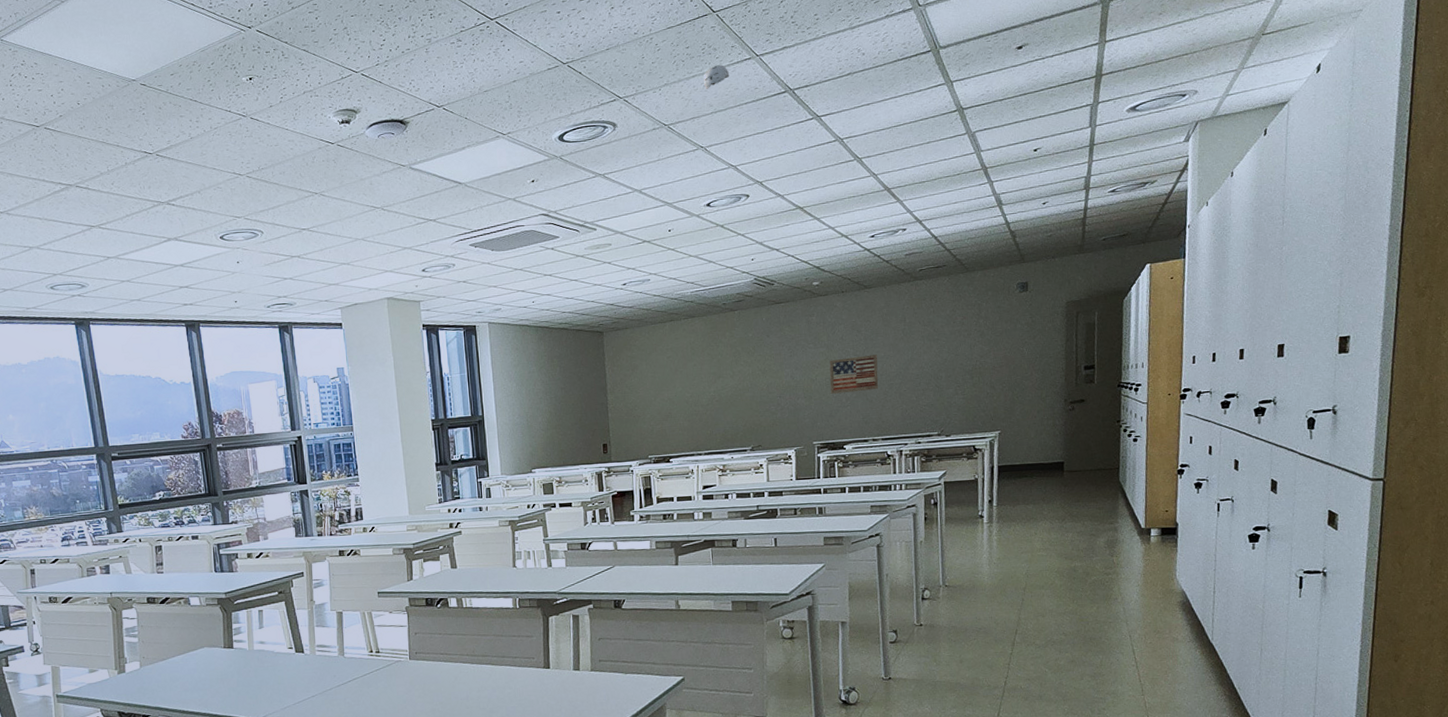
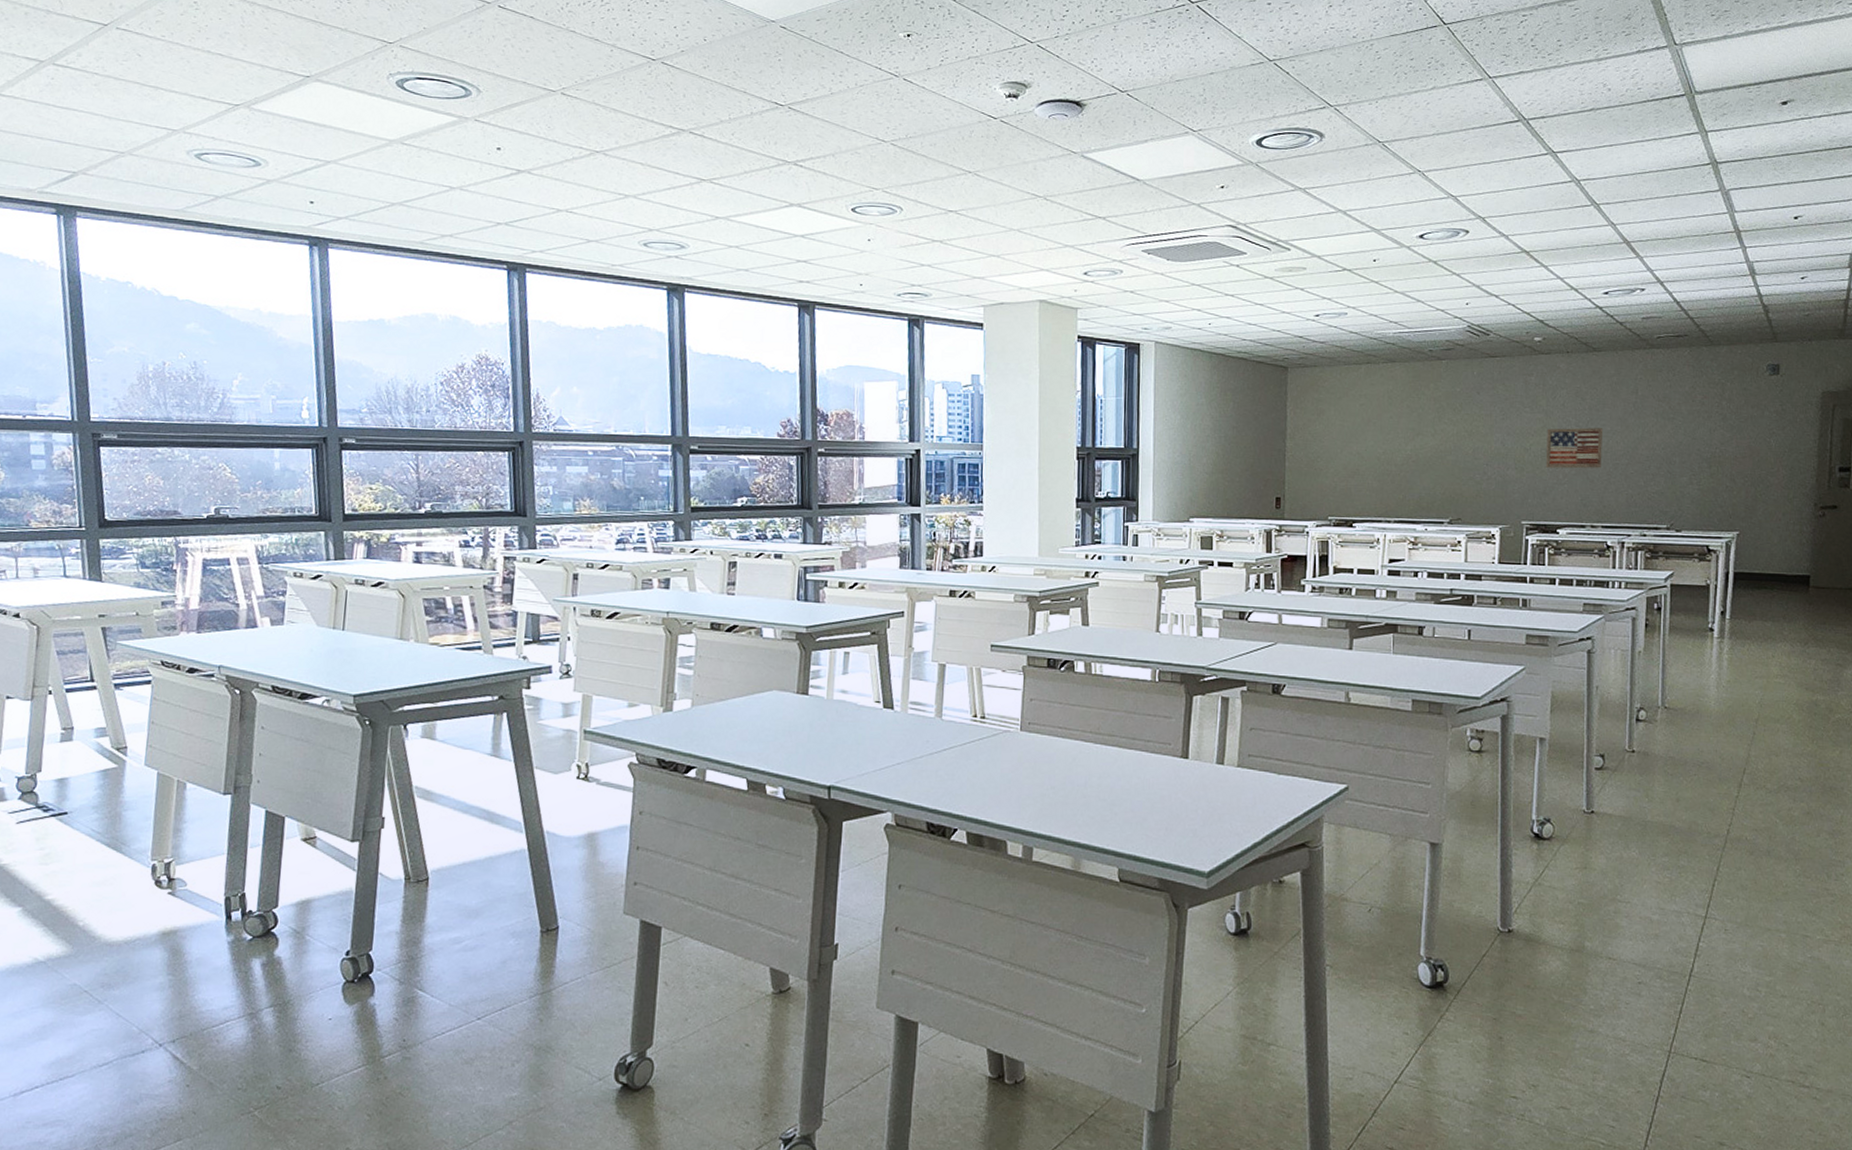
smoke detector: present [703,65,730,89] -> none [1426,82,1457,108]

